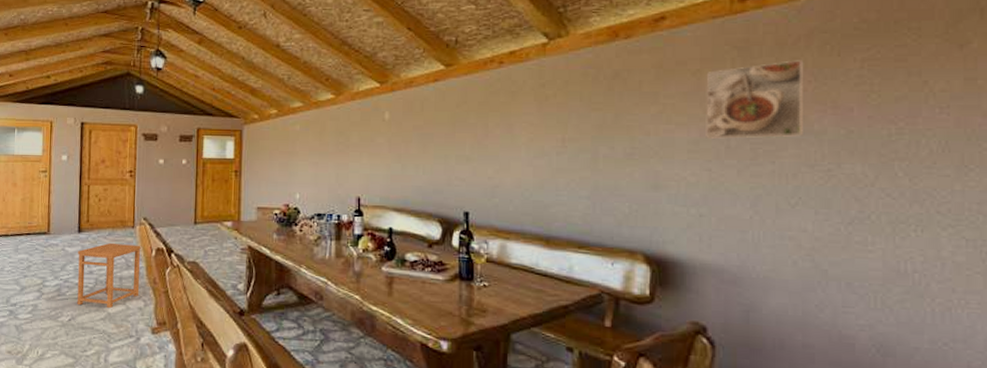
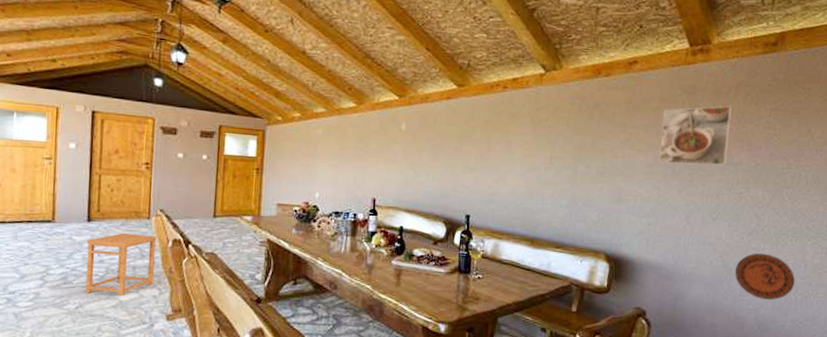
decorative plate: none [831,249,929,312] -> present [734,253,795,300]

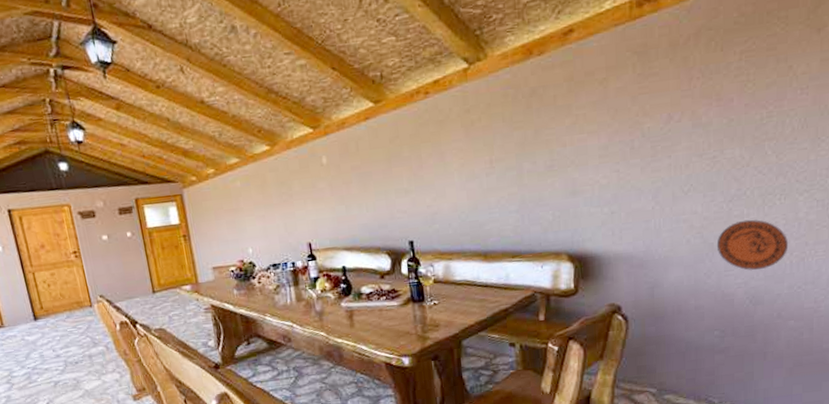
side table: present [85,233,157,297] -> none [39,322,113,389]
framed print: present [658,105,732,166] -> none [611,58,694,144]

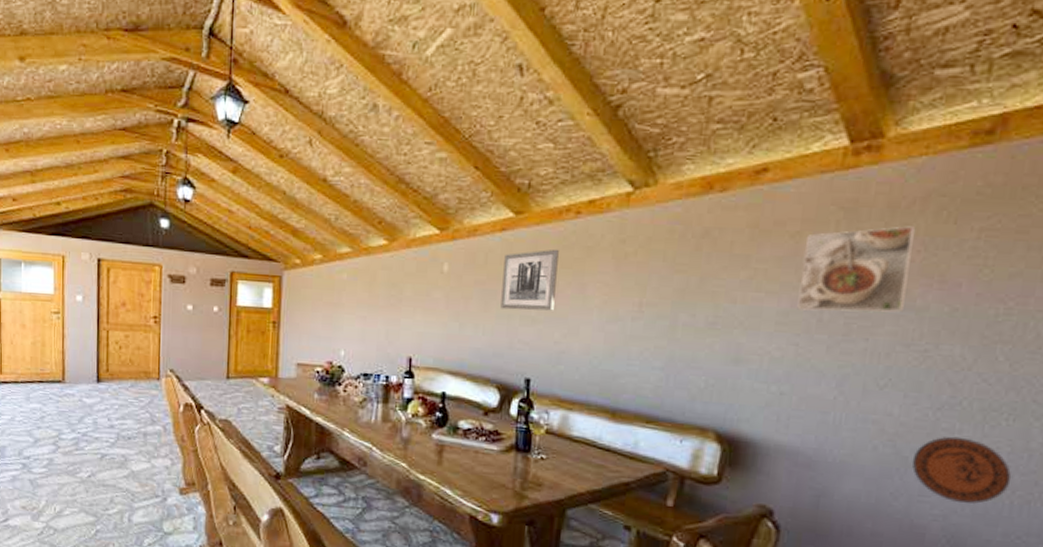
wall art: none [372,127,422,187] -> present [500,249,559,311]
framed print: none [611,58,694,144] -> present [797,226,916,313]

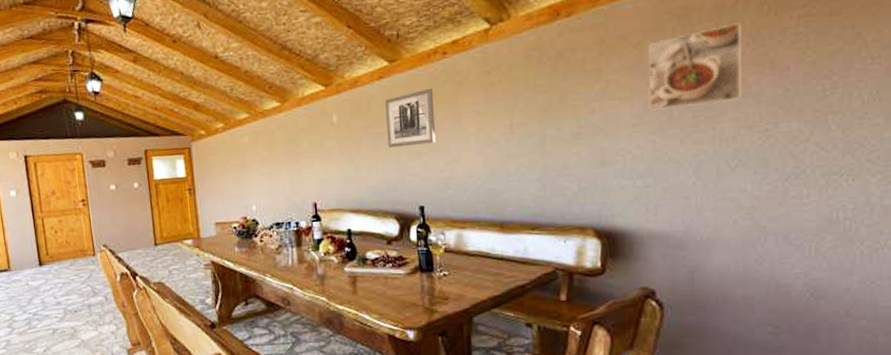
decorative plate: present [912,436,1012,504] -> none [769,201,859,259]

